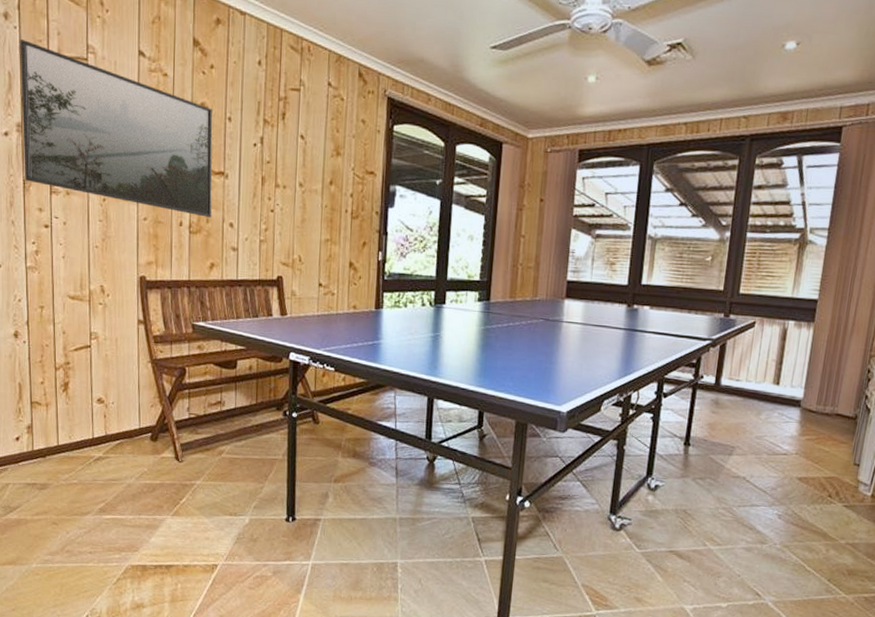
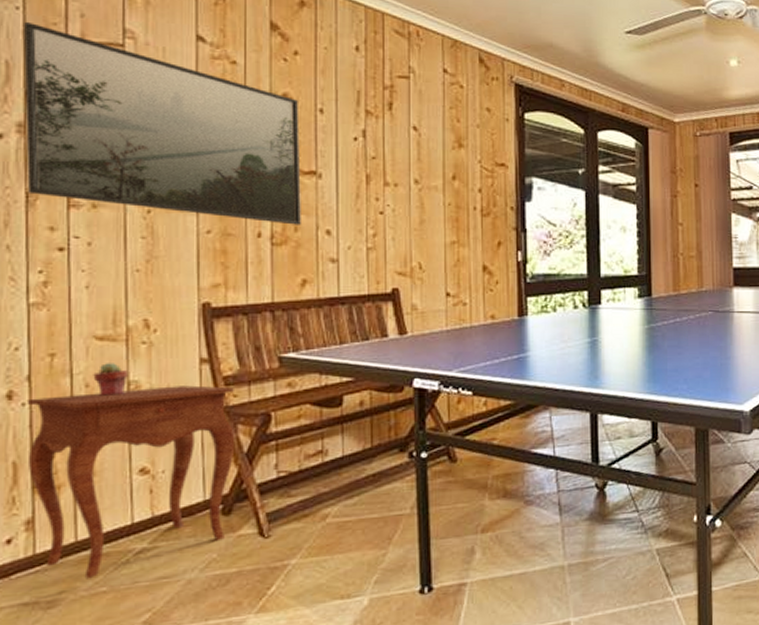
side table: none [26,338,161,473] -> present [26,385,235,579]
potted succulent: none [68,317,91,342] -> present [93,363,129,396]

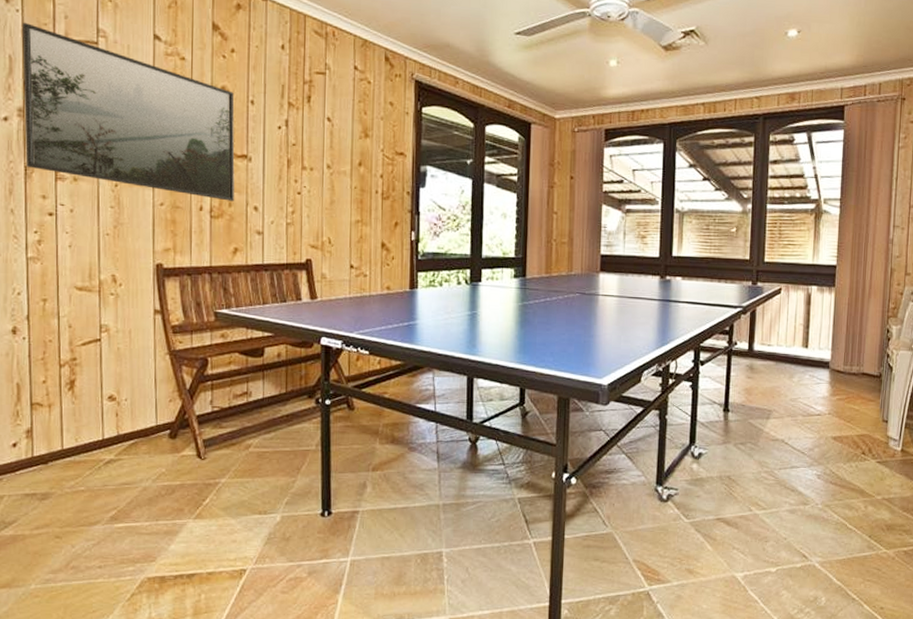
side table: present [26,385,235,579] -> none [26,331,180,480]
potted succulent: present [93,363,129,396] -> none [74,309,101,336]

